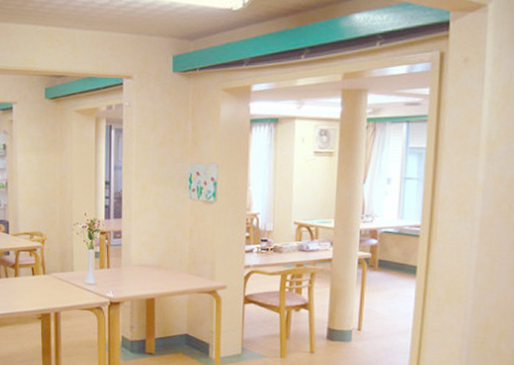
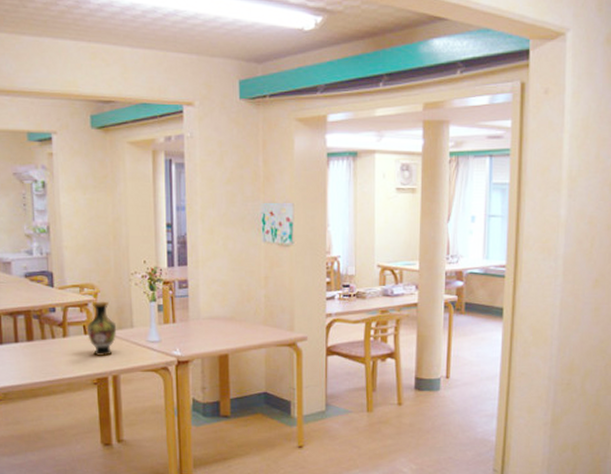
vase: none [35,247,60,295] -> present [87,301,117,356]

